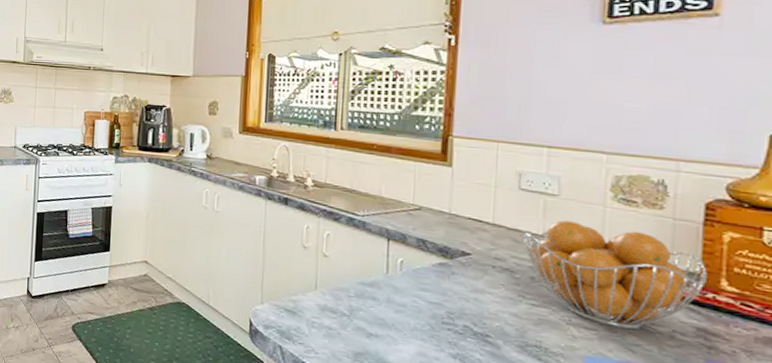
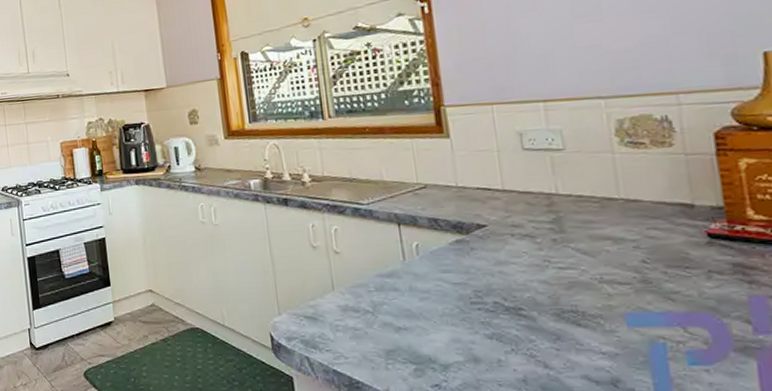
fruit basket: present [522,220,707,330] -> none [535,173,732,278]

